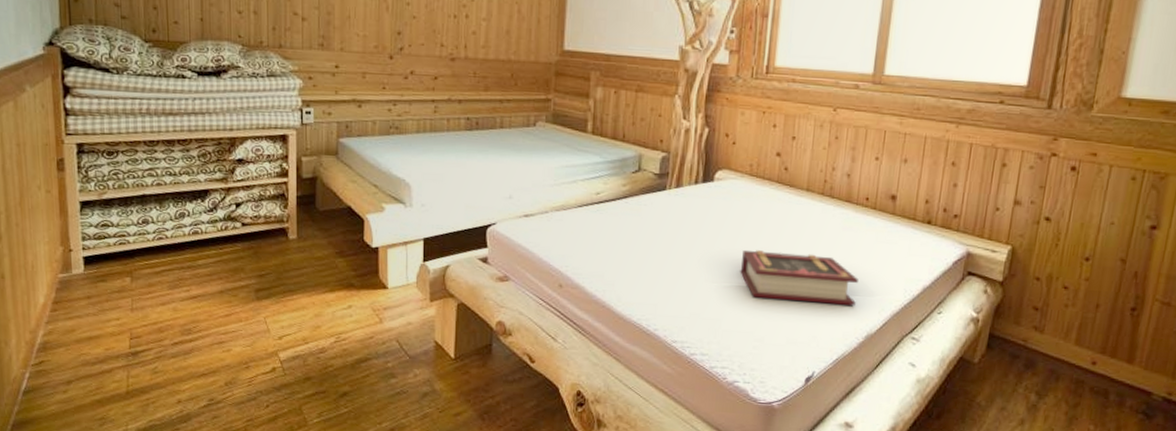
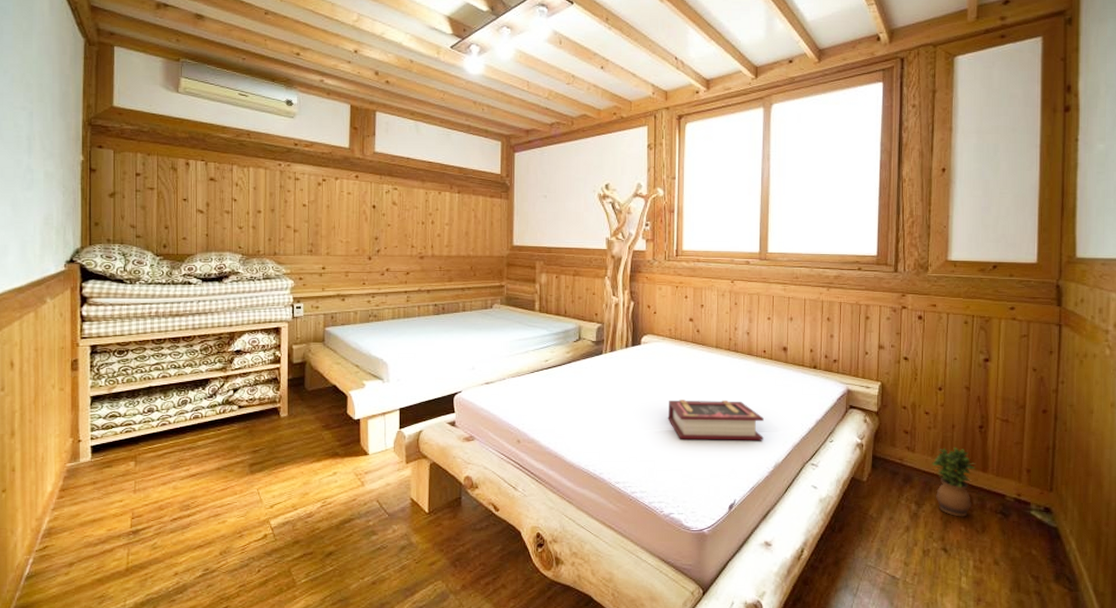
potted plant: none [1062,330,1119,414] -> present [931,446,975,517]

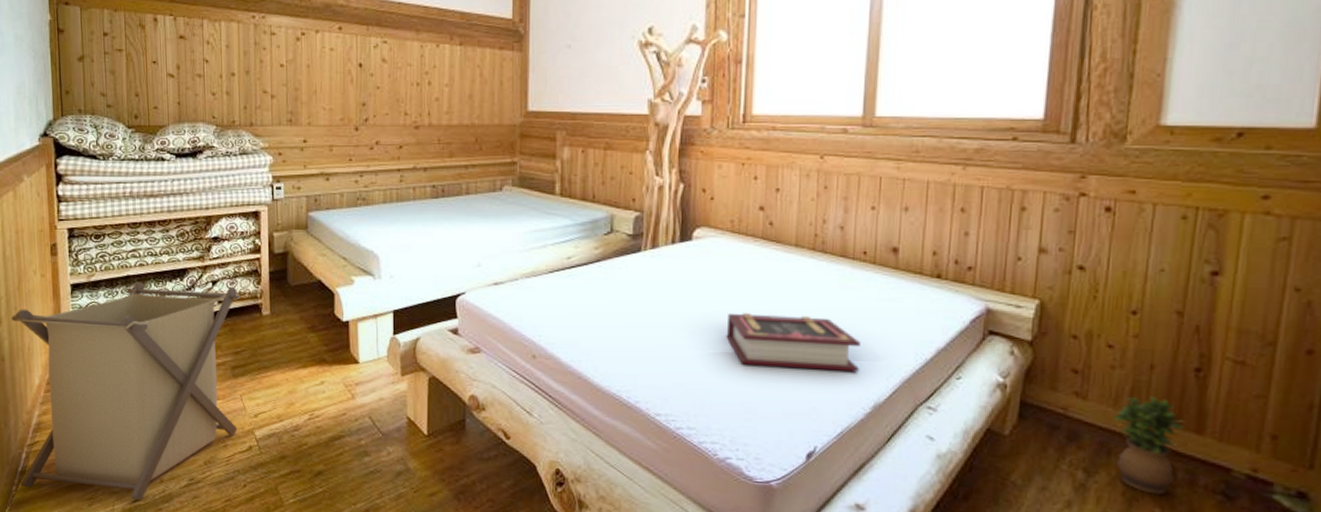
laundry basket: none [25,391,259,593] -> present [11,281,240,500]

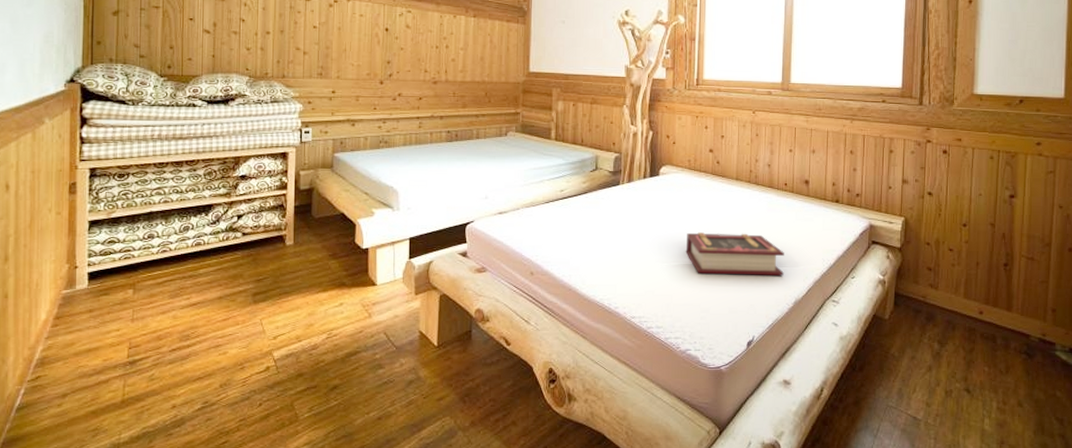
laundry basket: present [11,281,240,500] -> none [15,217,264,427]
potted plant: present [1112,395,1184,495] -> none [954,284,999,357]

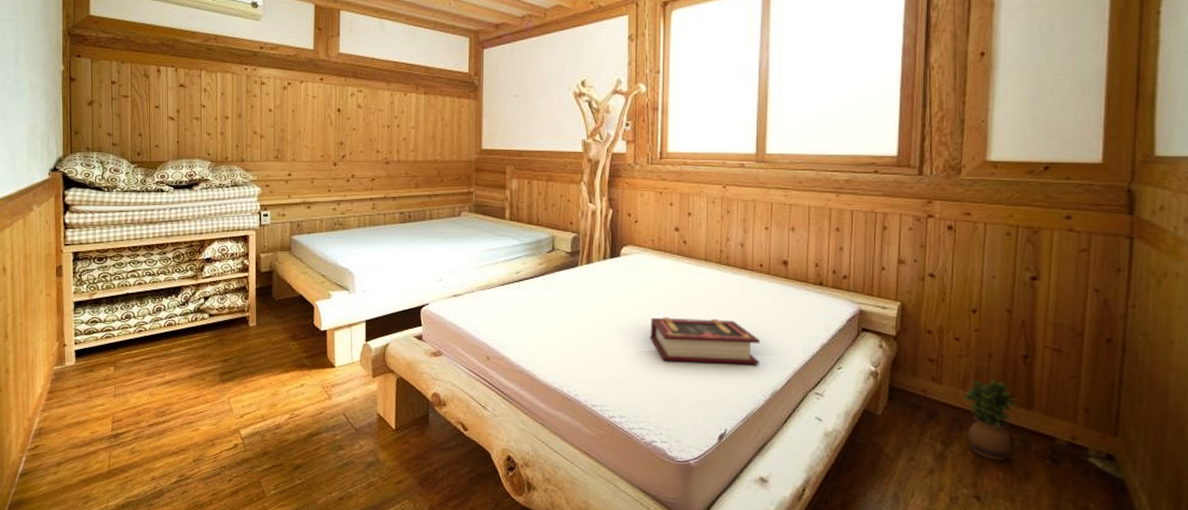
potted plant: none [954,284,999,357] -> present [961,379,1017,461]

